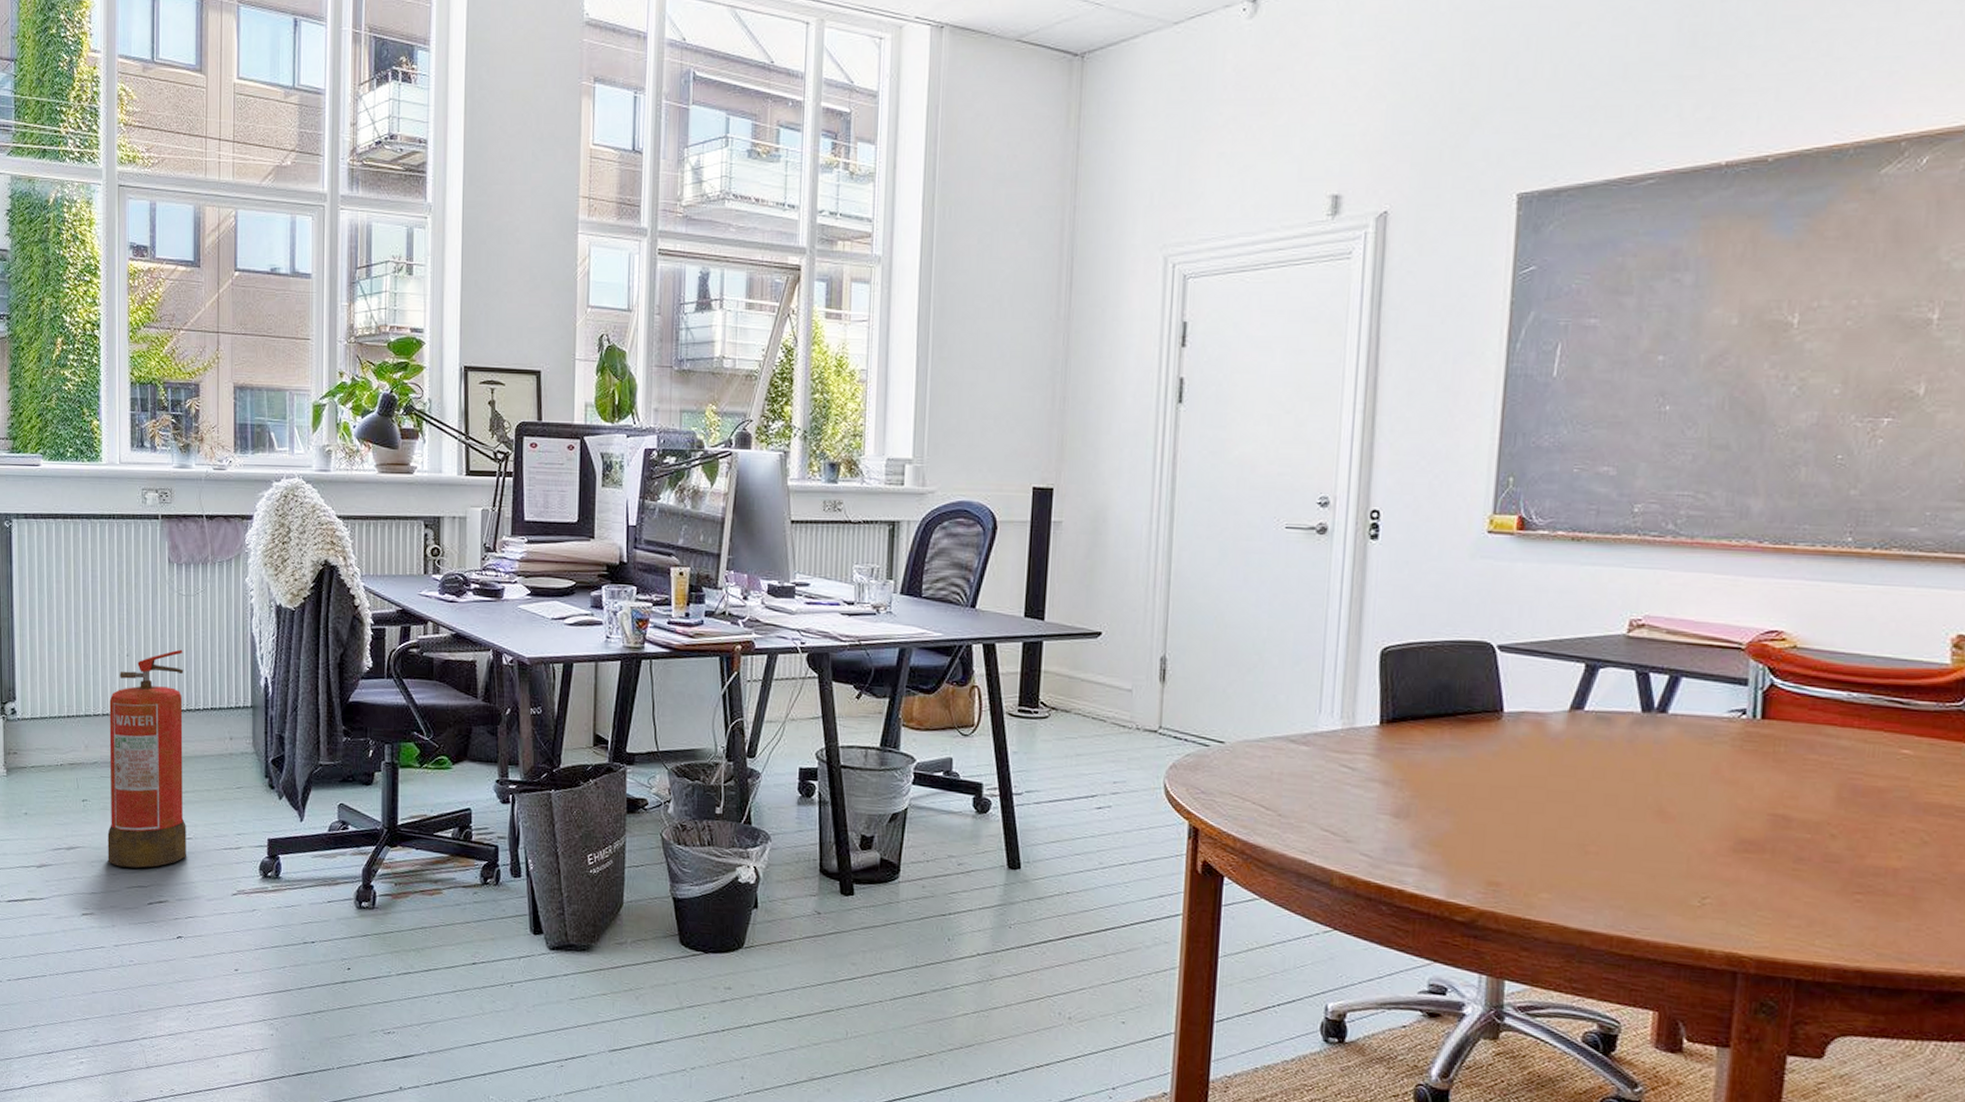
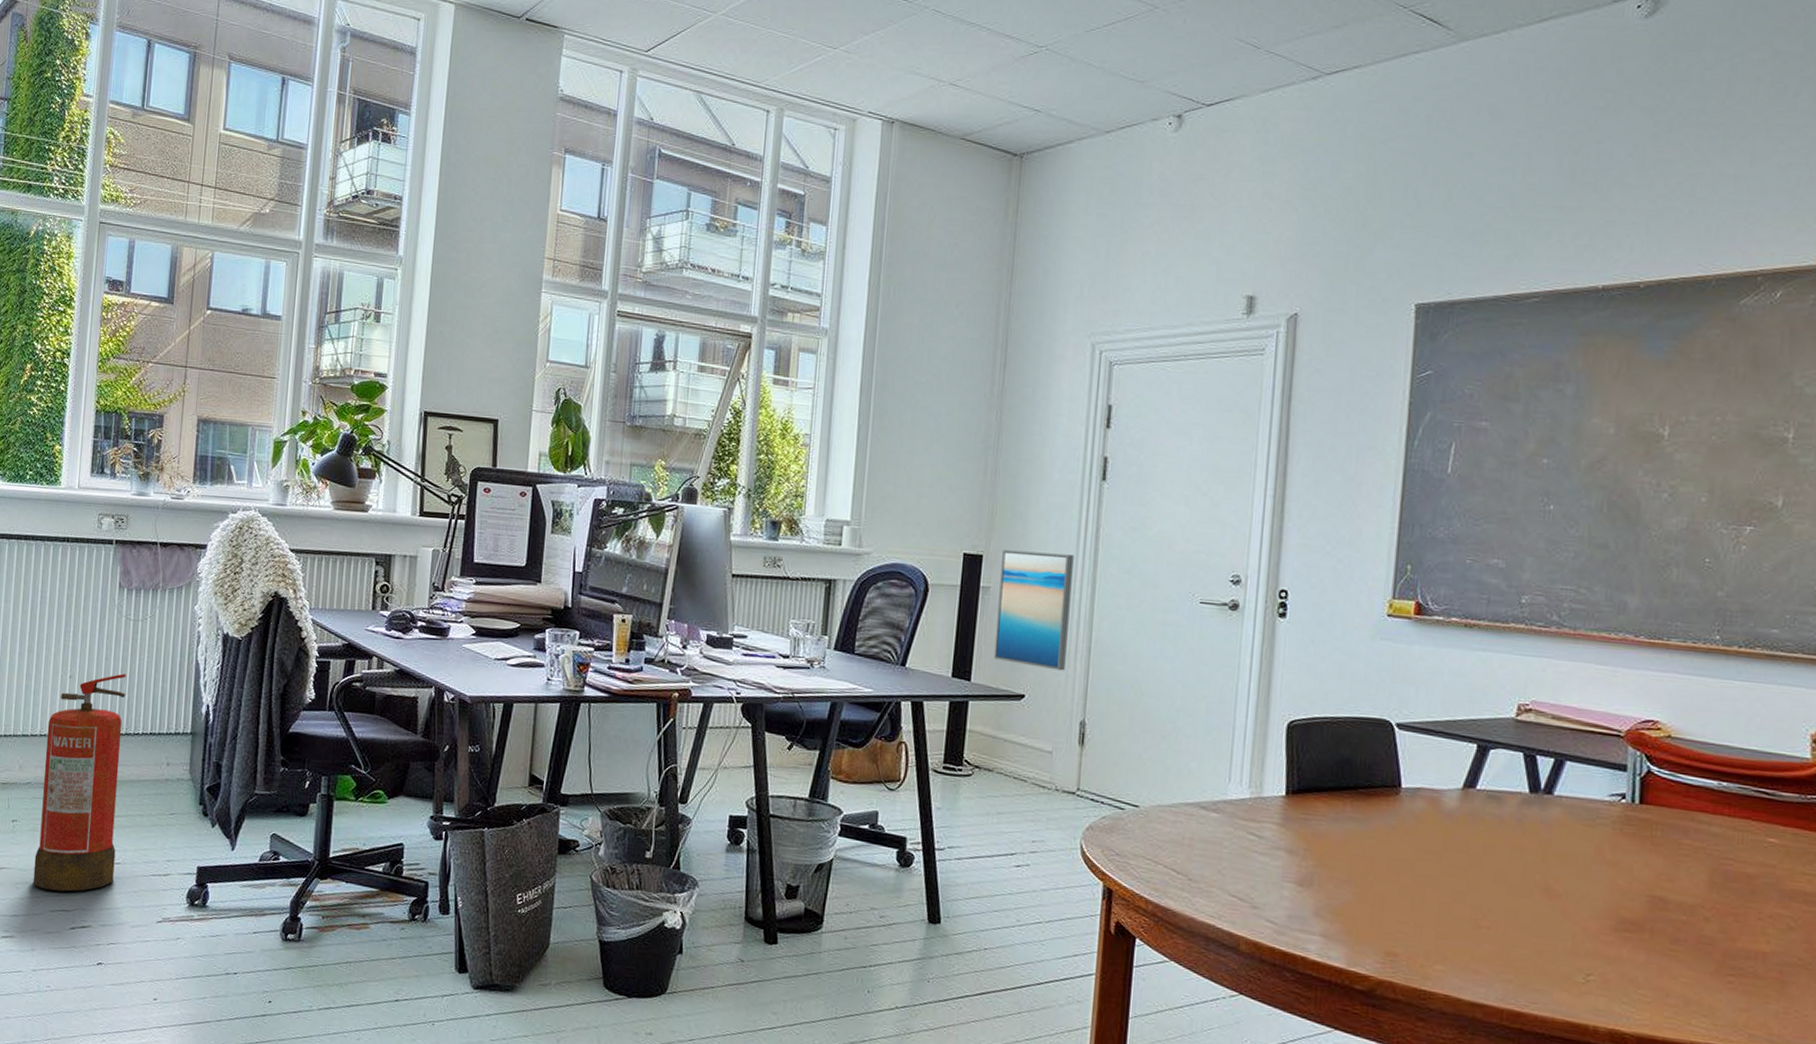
wall art: none [1068,481,1150,606] -> present [994,550,1074,671]

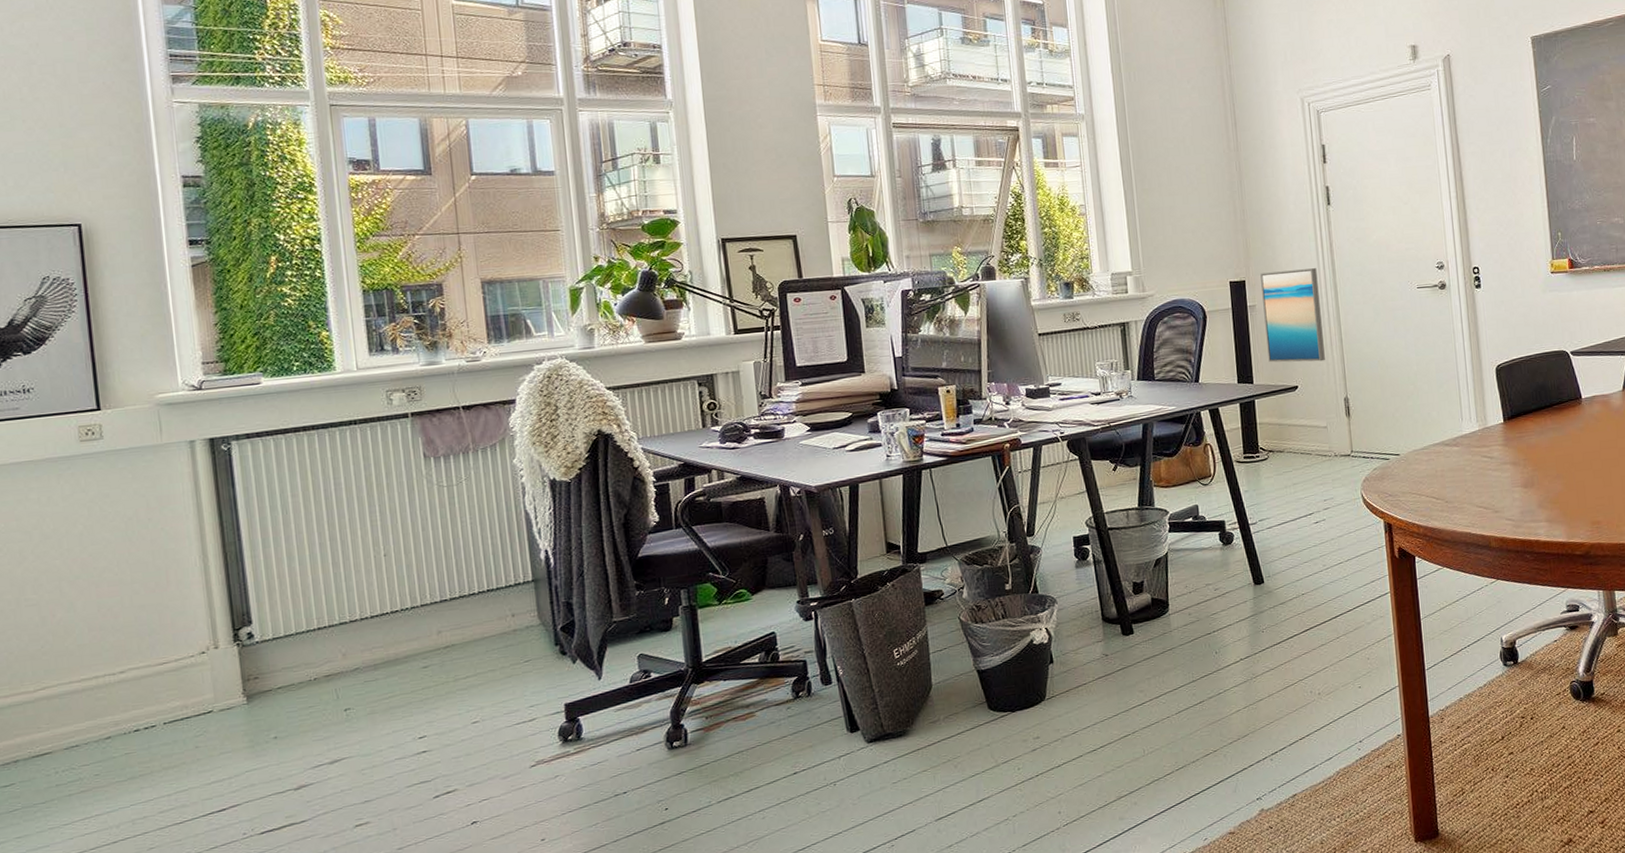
fire extinguisher: present [32,673,127,892] -> none [367,539,474,768]

